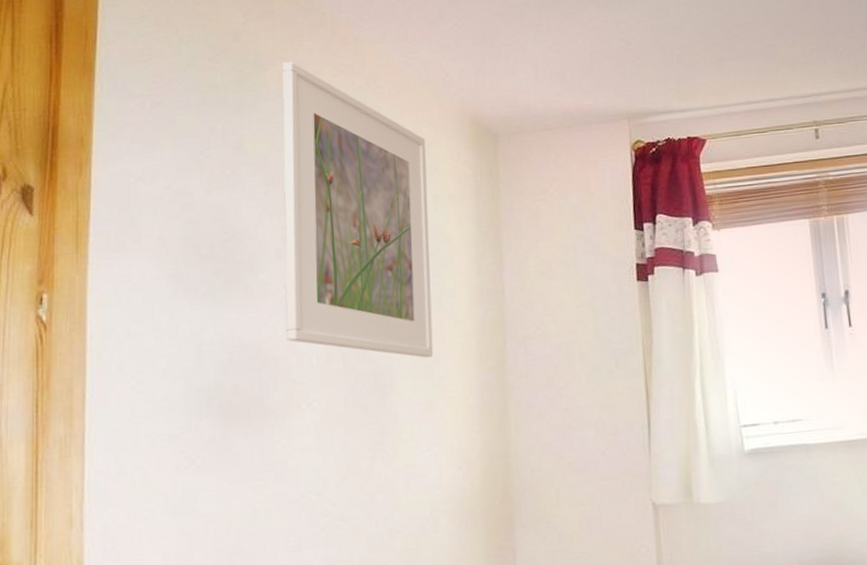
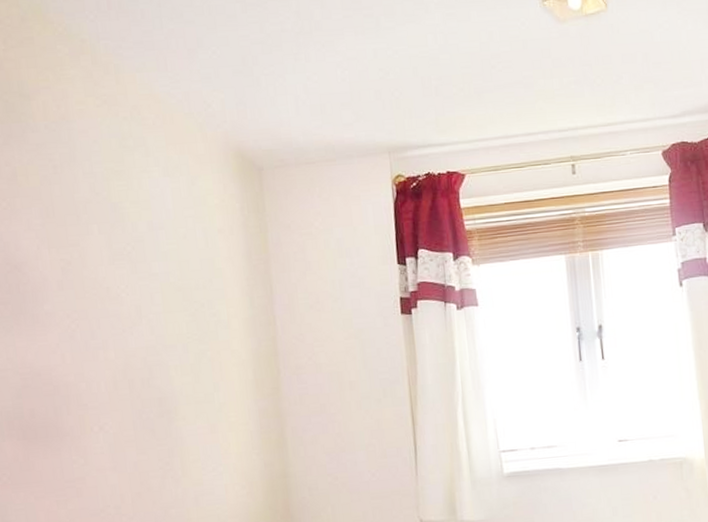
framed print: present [282,62,434,358] -> none [46,91,213,386]

